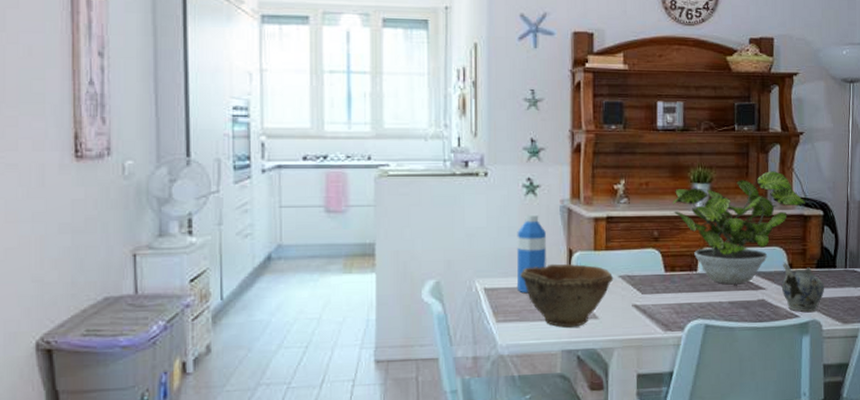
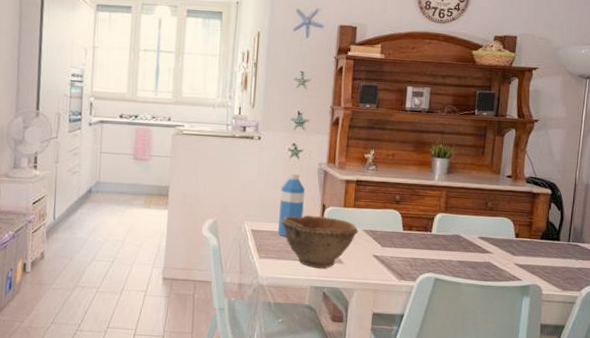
potted plant: present [672,171,806,285] -> none [413,152,536,247]
teapot: present [781,263,825,312] -> none [507,232,548,277]

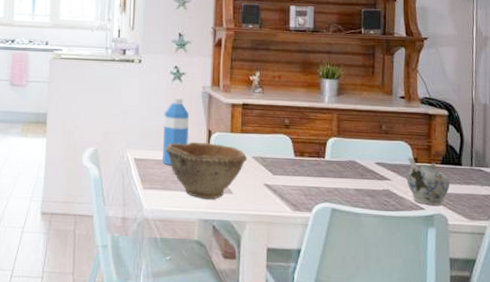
teapot: none [507,232,548,277] -> present [406,157,451,205]

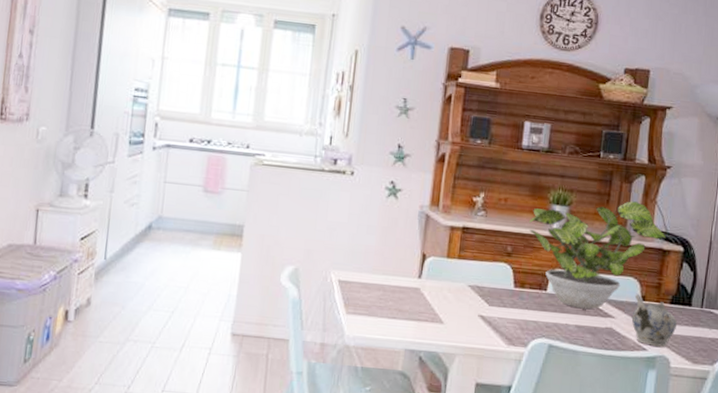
water bottle: present [163,97,189,166] -> none [370,215,403,290]
bowl: present [165,141,248,199] -> none [373,265,463,329]
potted plant: none [302,71,431,174] -> present [528,201,667,310]

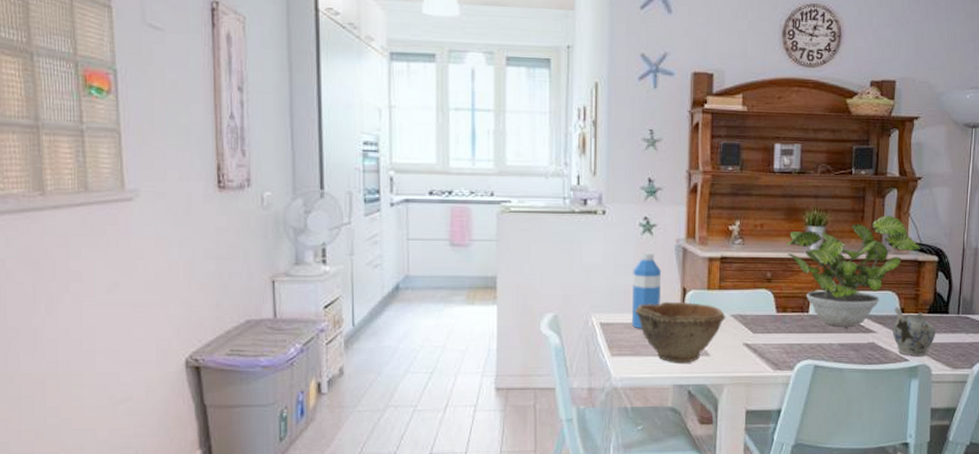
water bottle: none [370,215,403,290] -> present [632,252,661,329]
bowl: none [373,265,463,329] -> present [635,301,726,363]

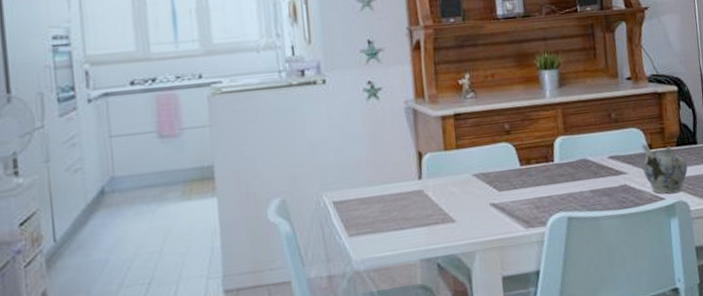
water bottle: present [632,252,661,329] -> none [362,118,396,203]
bowl: present [635,301,726,363] -> none [369,166,468,235]
potted plant: present [786,216,921,327] -> none [520,50,659,173]

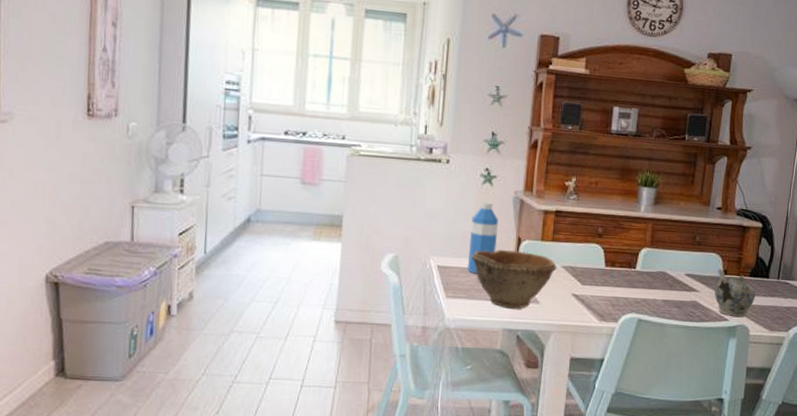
water bottle: none [362,118,396,203] -> present [468,201,498,274]
bowl: none [369,166,468,235] -> present [471,249,557,309]

